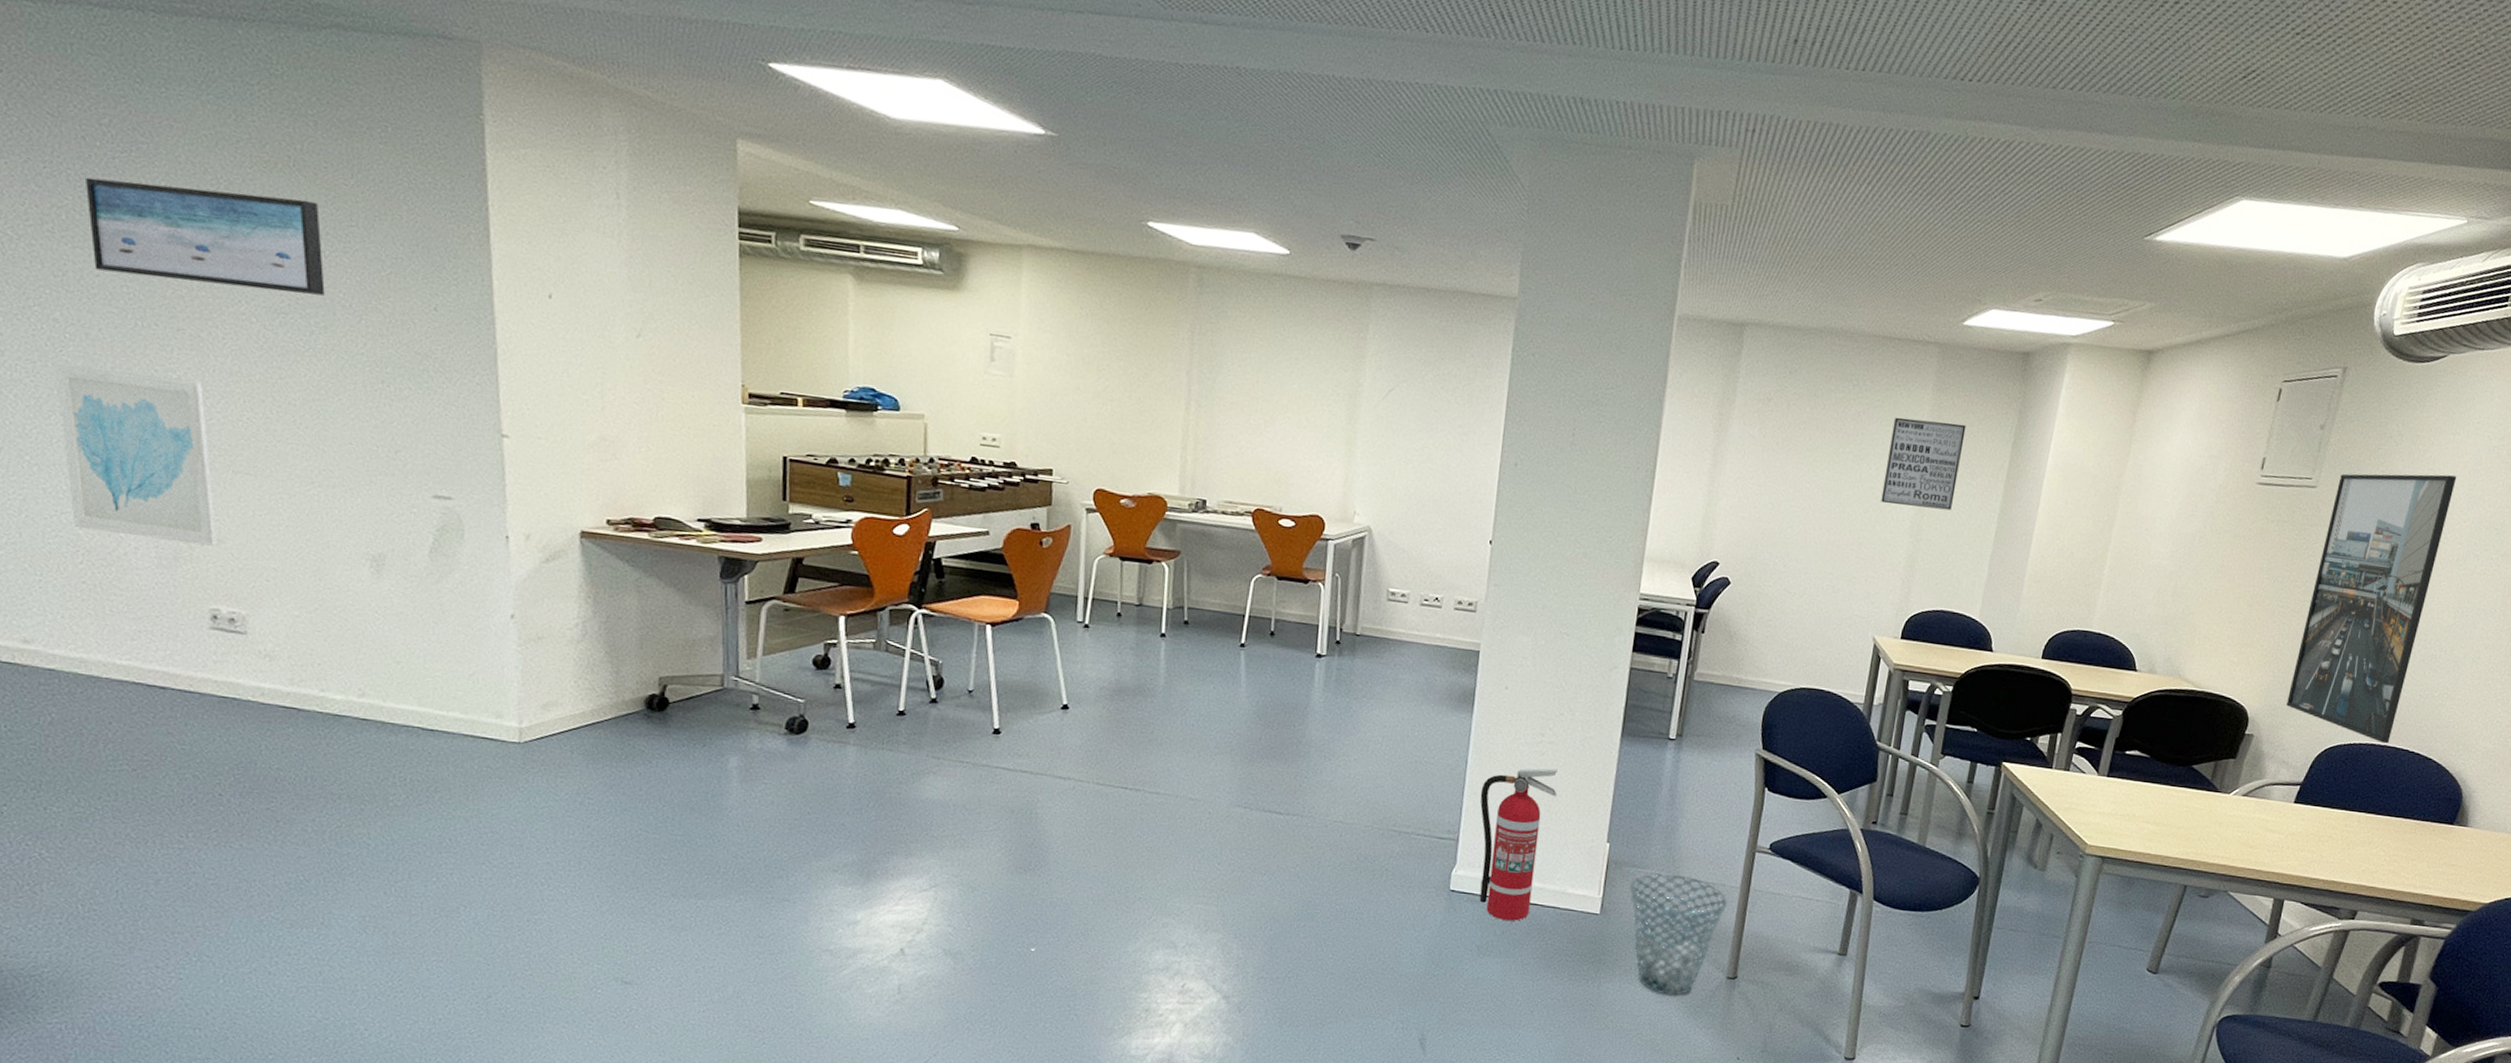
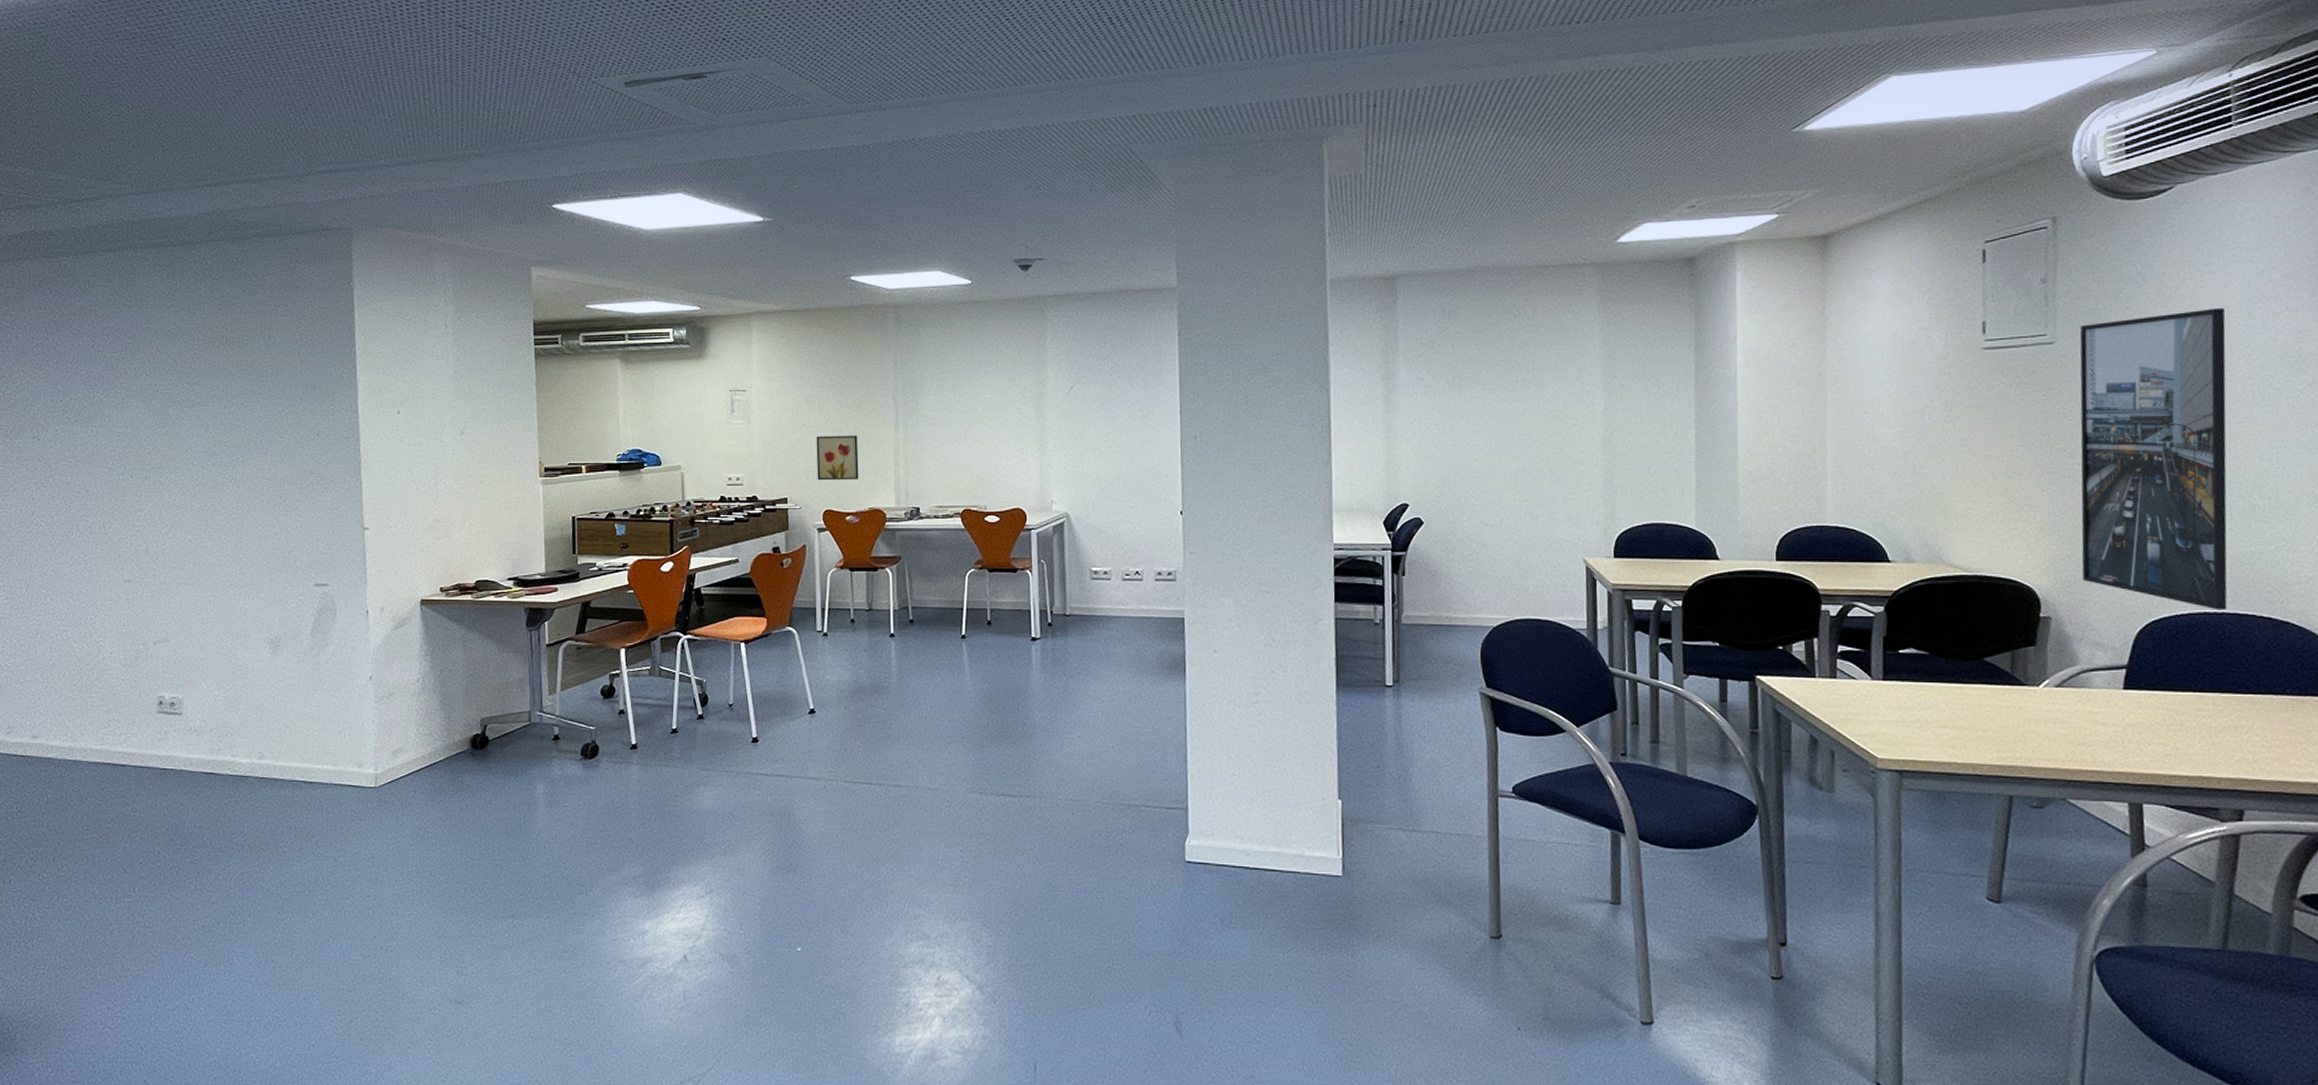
wall art: present [55,365,217,546] -> none [65,516,165,645]
wall art: present [86,177,325,296] -> none [92,367,244,442]
wall art: none [1089,403,1142,460] -> present [816,435,859,481]
fire extinguisher: present [1479,768,1558,921] -> none [1203,727,1280,889]
waste basket: present [1629,873,1727,996] -> none [1369,827,1477,961]
wall art: present [1881,417,1966,511] -> none [1563,336,1643,425]

